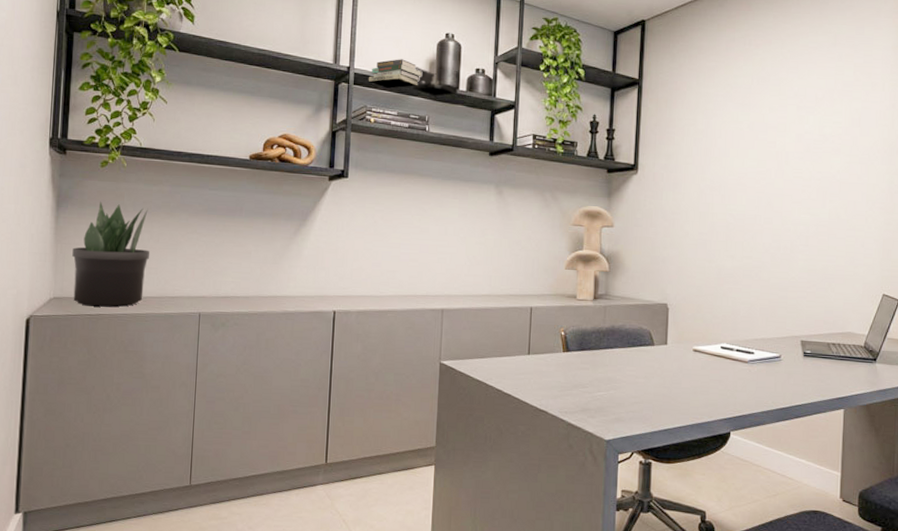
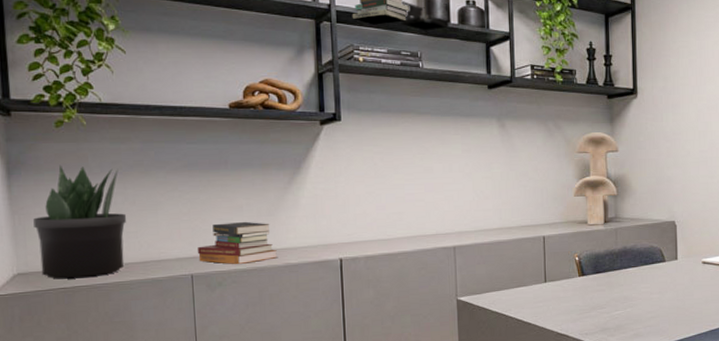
books: none [206,267,277,308] -> present [197,221,277,265]

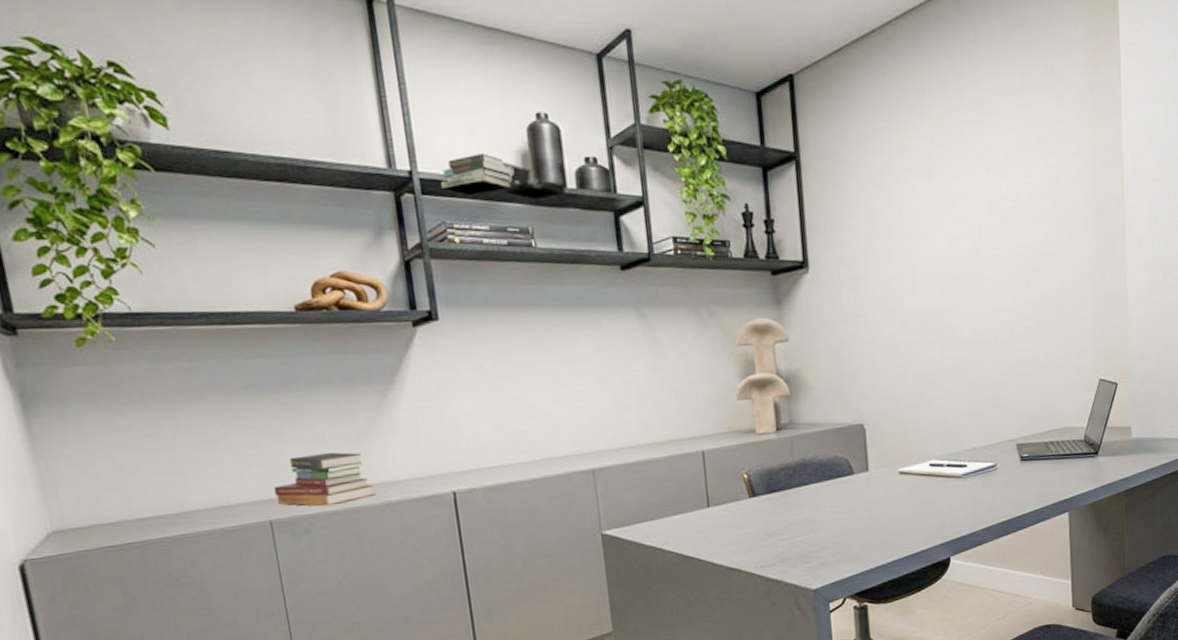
planter: present [33,165,127,279] -> none [63,393,185,536]

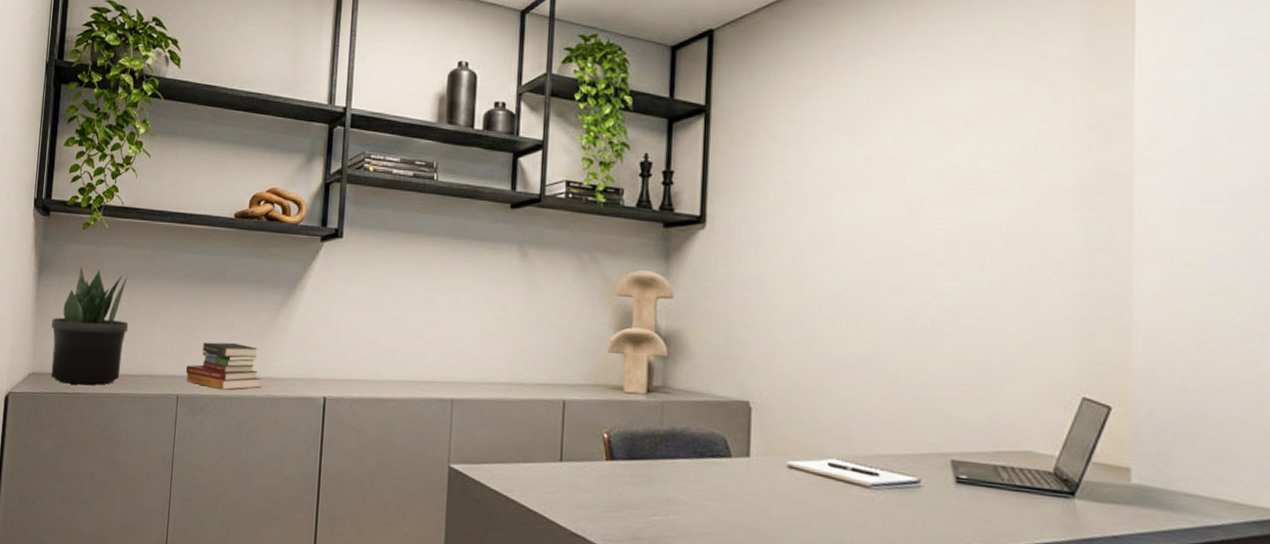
planter: none [63,393,185,536] -> present [51,267,129,385]
books: present [440,153,513,195] -> none [367,95,429,130]
decorative box: present [502,162,566,202] -> none [418,103,473,139]

